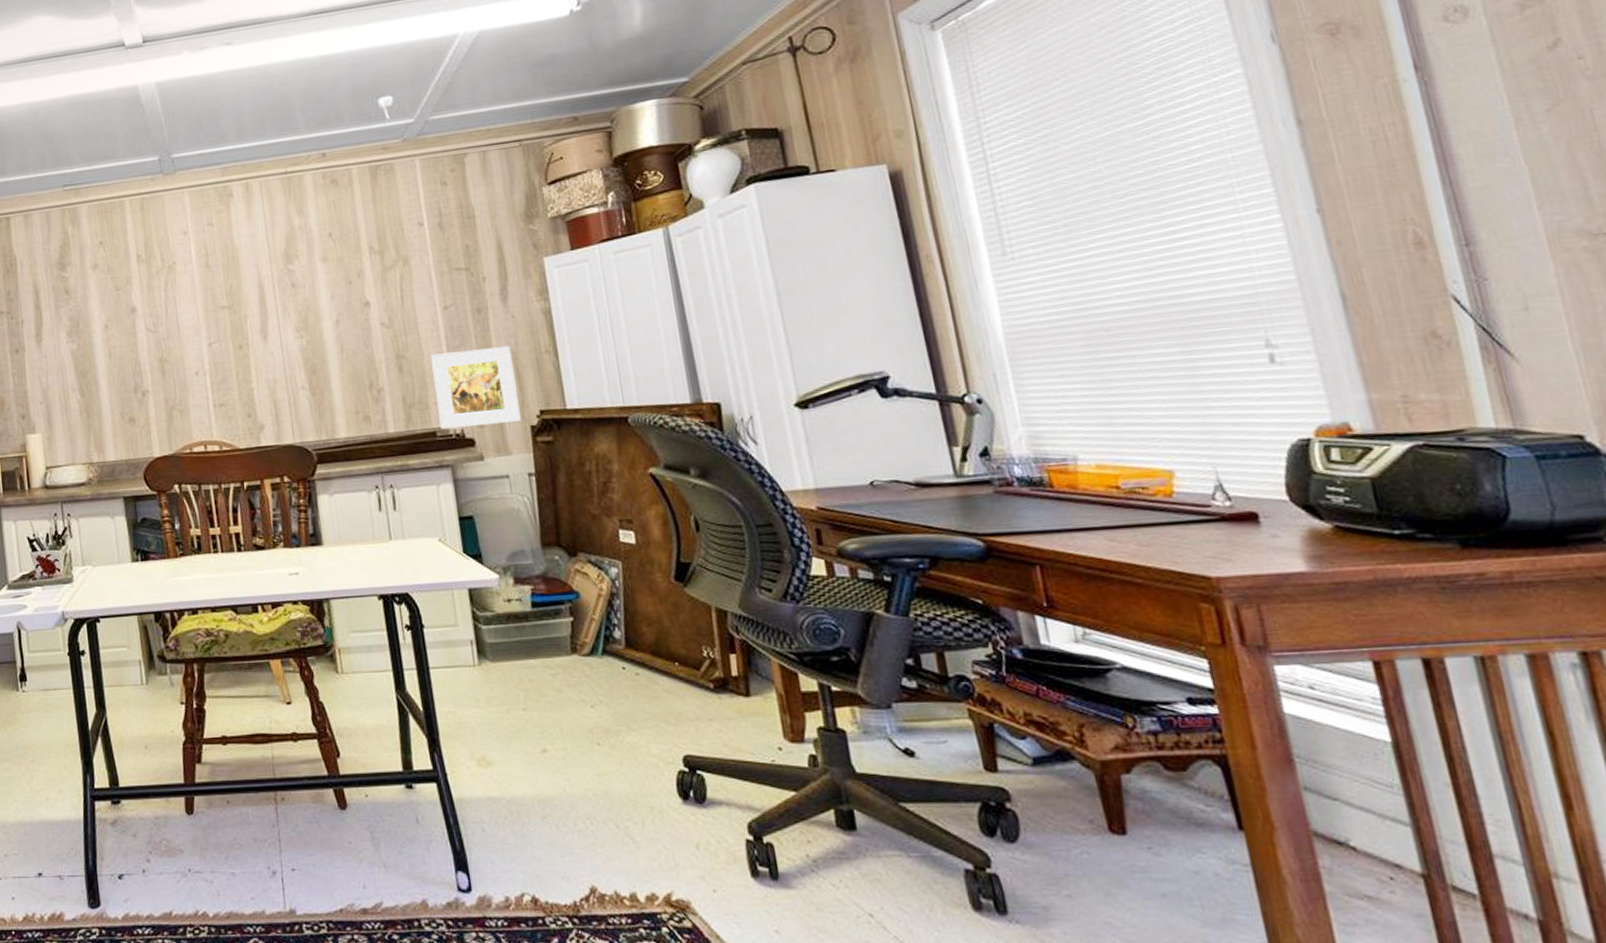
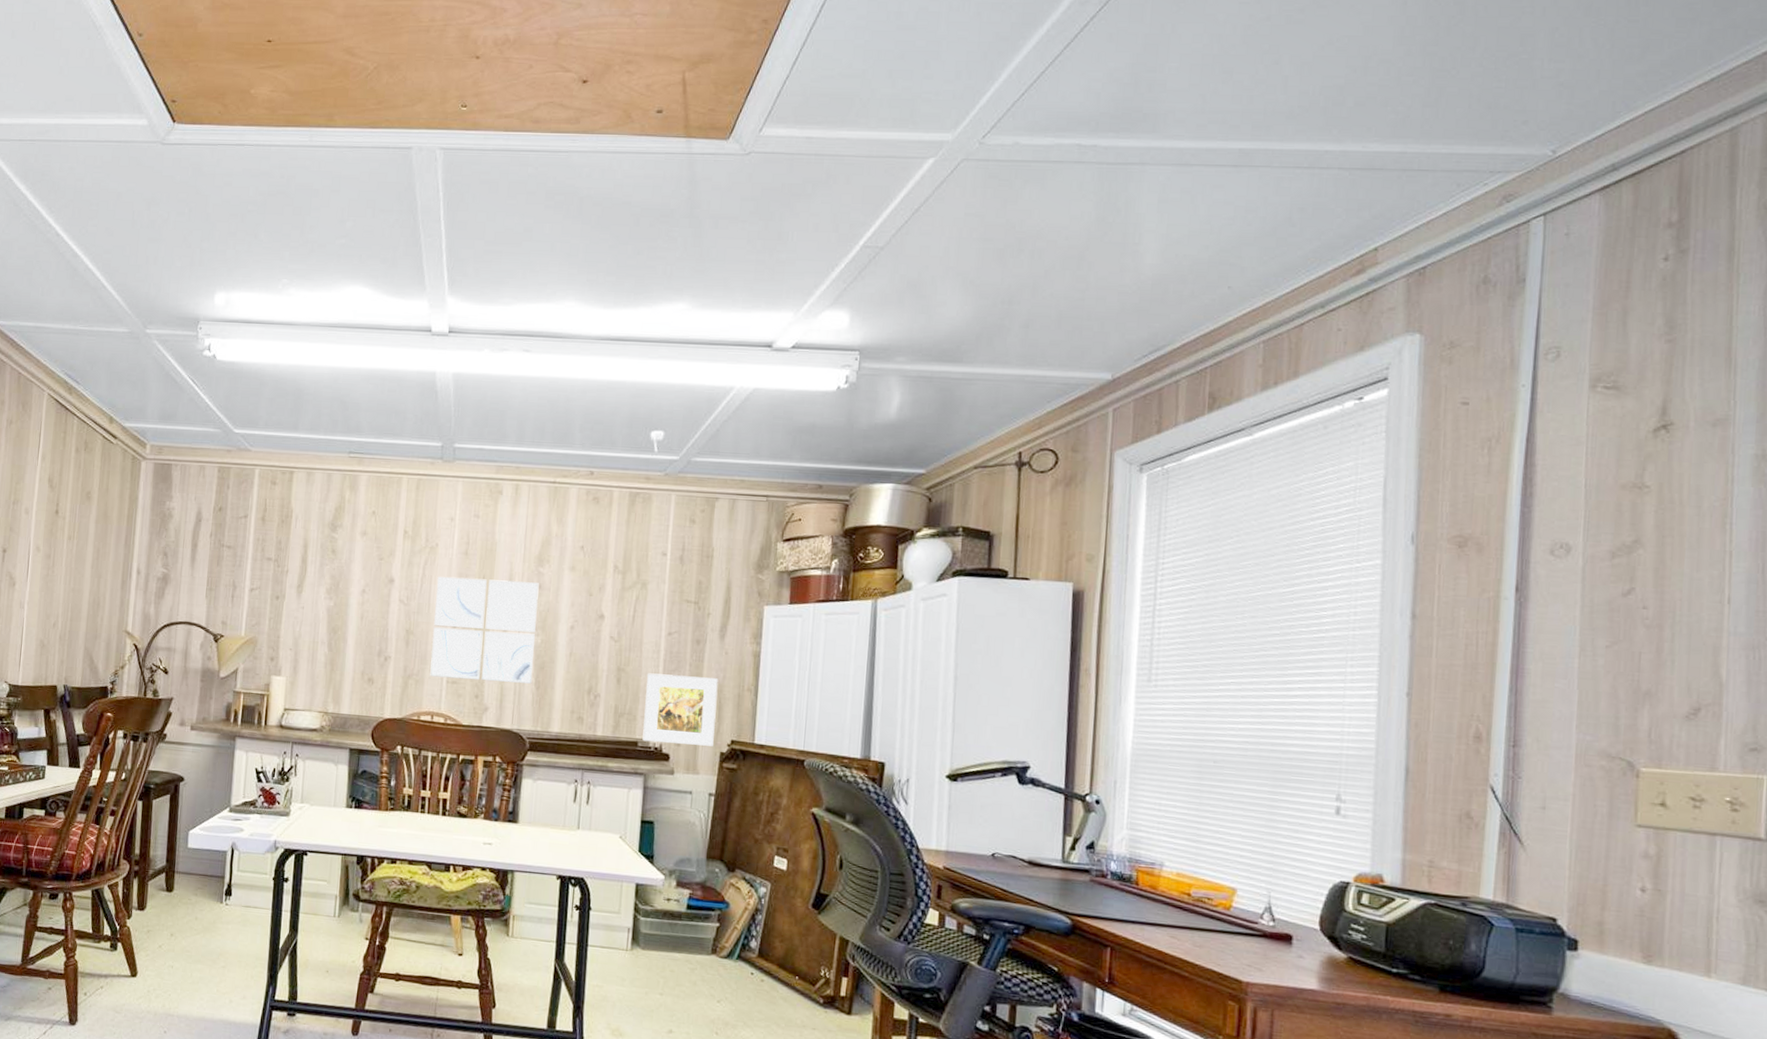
wall art: none [181,281,306,404] -> present [430,576,539,684]

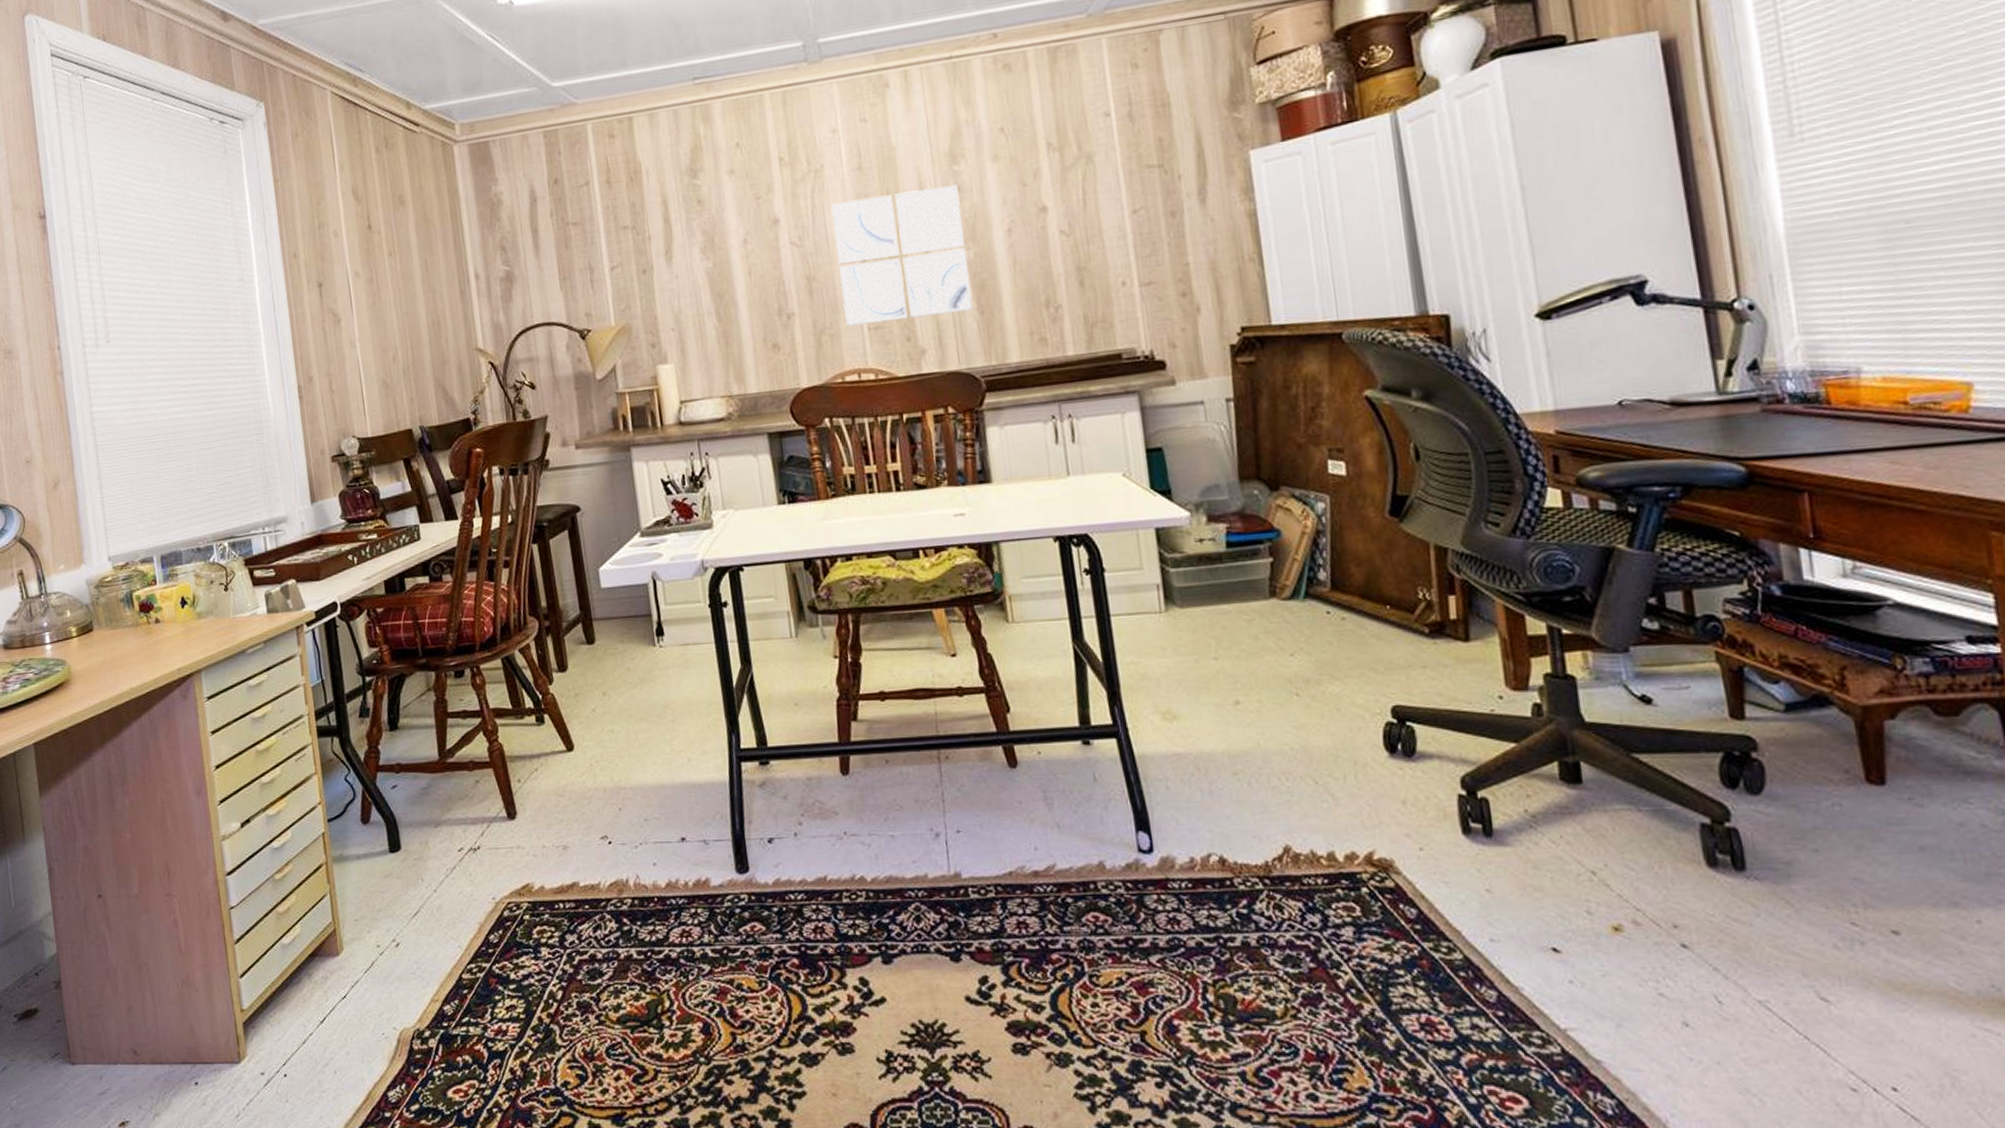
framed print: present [642,673,719,746] -> none [1115,254,1219,351]

